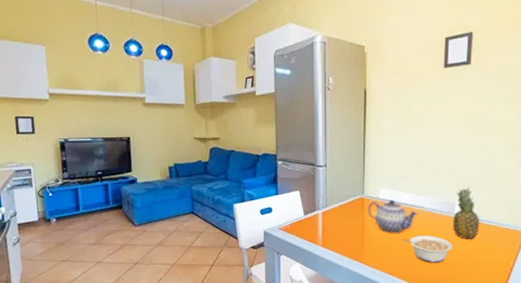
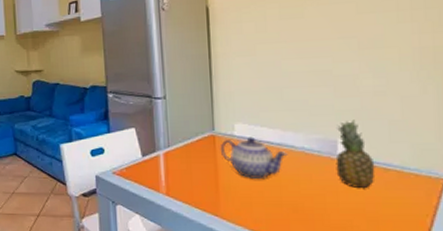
legume: present [402,235,453,263] -> none [268,182,339,219]

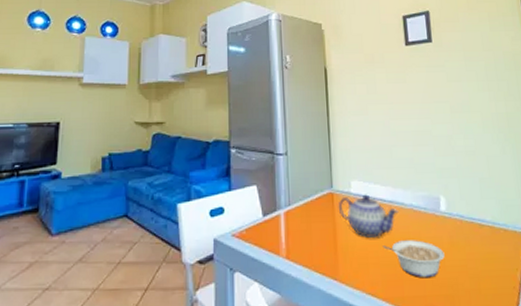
legume: none [268,182,339,219] -> present [383,240,445,278]
fruit: present [335,119,376,189] -> none [438,177,473,245]

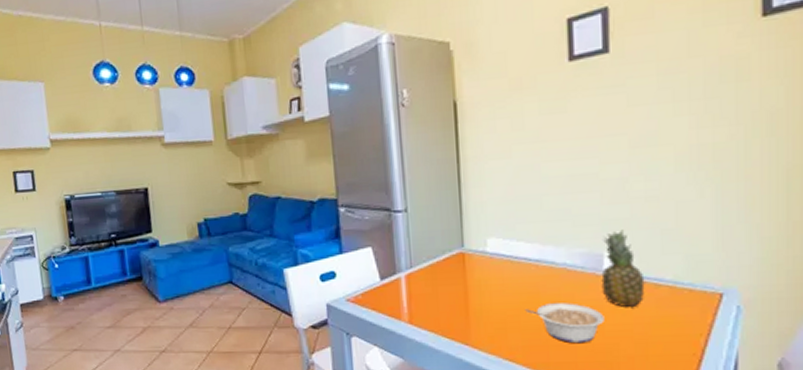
teapot: present [338,194,399,238] -> none [470,253,548,302]
fruit: none [438,177,473,245] -> present [601,229,645,308]

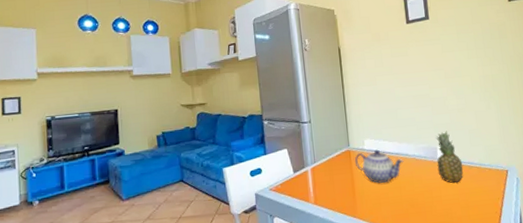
teapot: none [470,253,548,302] -> present [354,149,404,183]
legume: present [525,303,605,344] -> none [392,182,441,211]

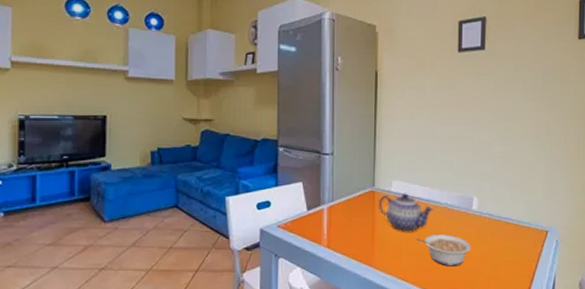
legume: none [392,182,441,211] -> present [416,234,471,267]
fruit: present [436,131,464,183] -> none [470,180,499,240]

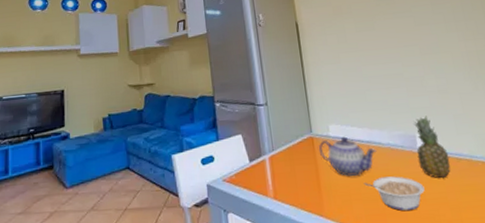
fruit: none [470,180,499,240] -> present [413,115,451,179]

